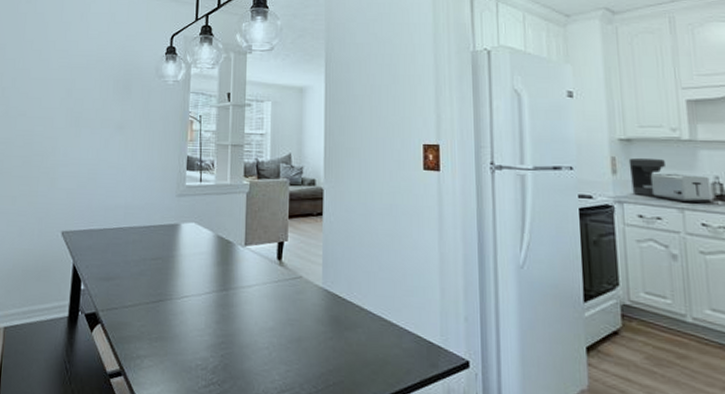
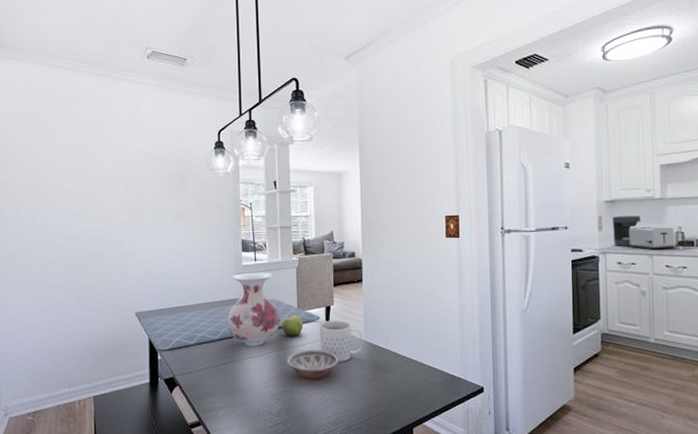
placemat: none [65,228,272,280] -> present [140,299,321,351]
vase: none [162,195,225,283] -> present [226,273,281,346]
fruit: none [226,248,251,275] -> present [282,315,304,336]
bowl: none [228,293,291,331] -> present [286,350,339,379]
mug: none [269,259,321,312] -> present [320,320,363,362]

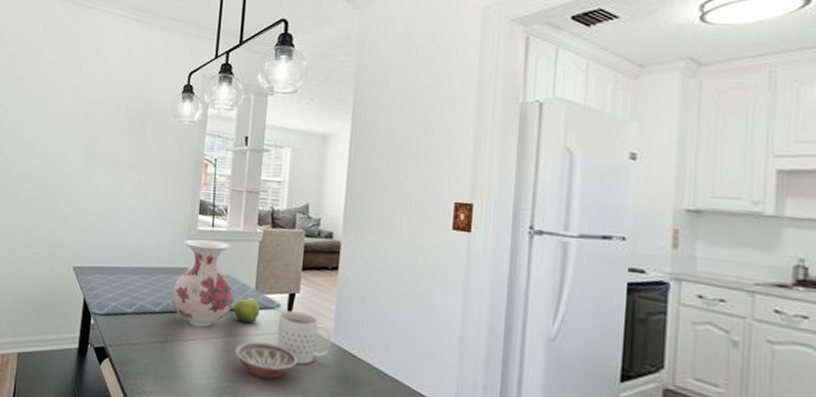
coffee maker: present [612,215,640,247] -> none [694,232,739,277]
toaster: present [628,226,675,250] -> none [718,250,792,289]

